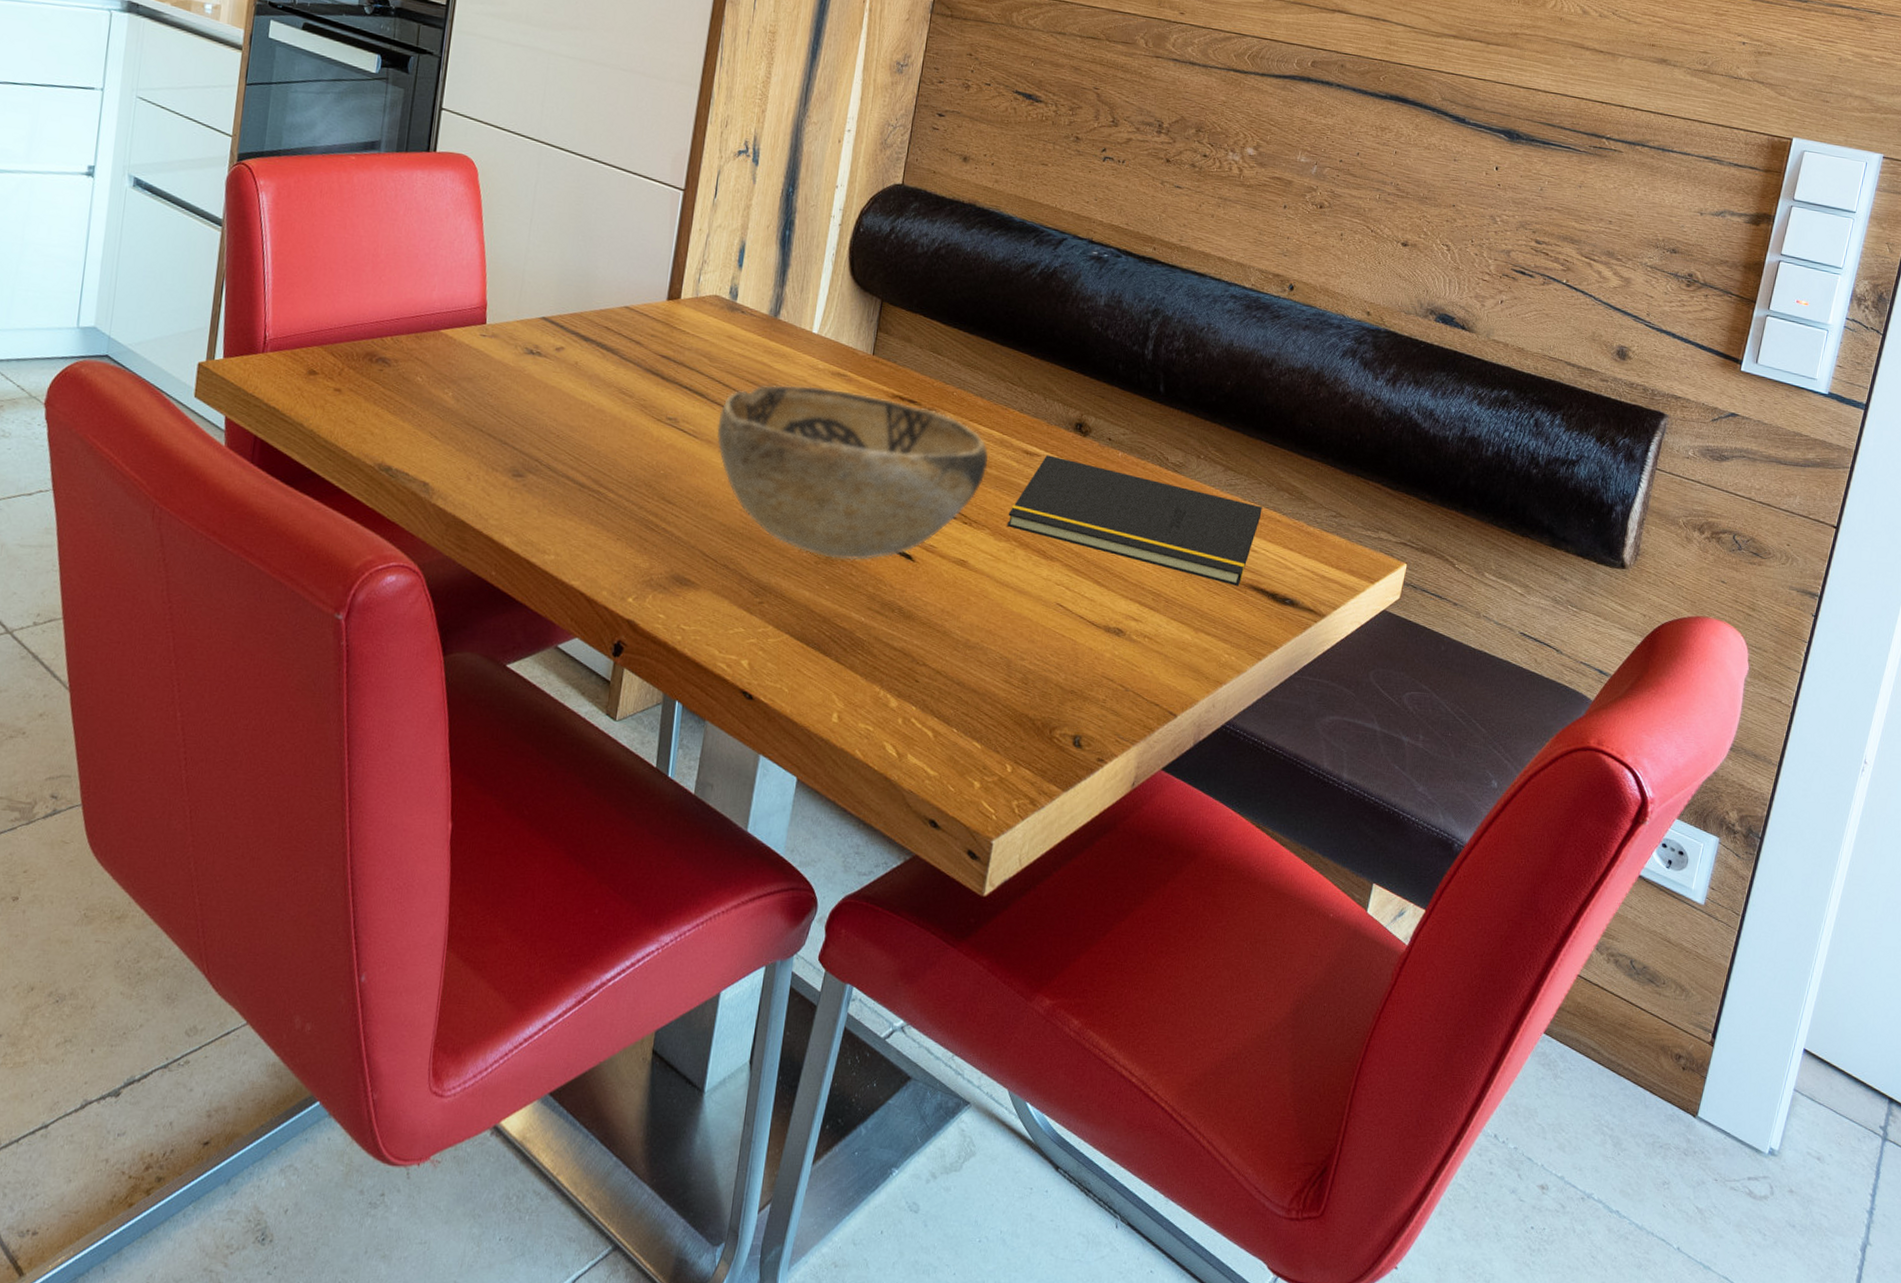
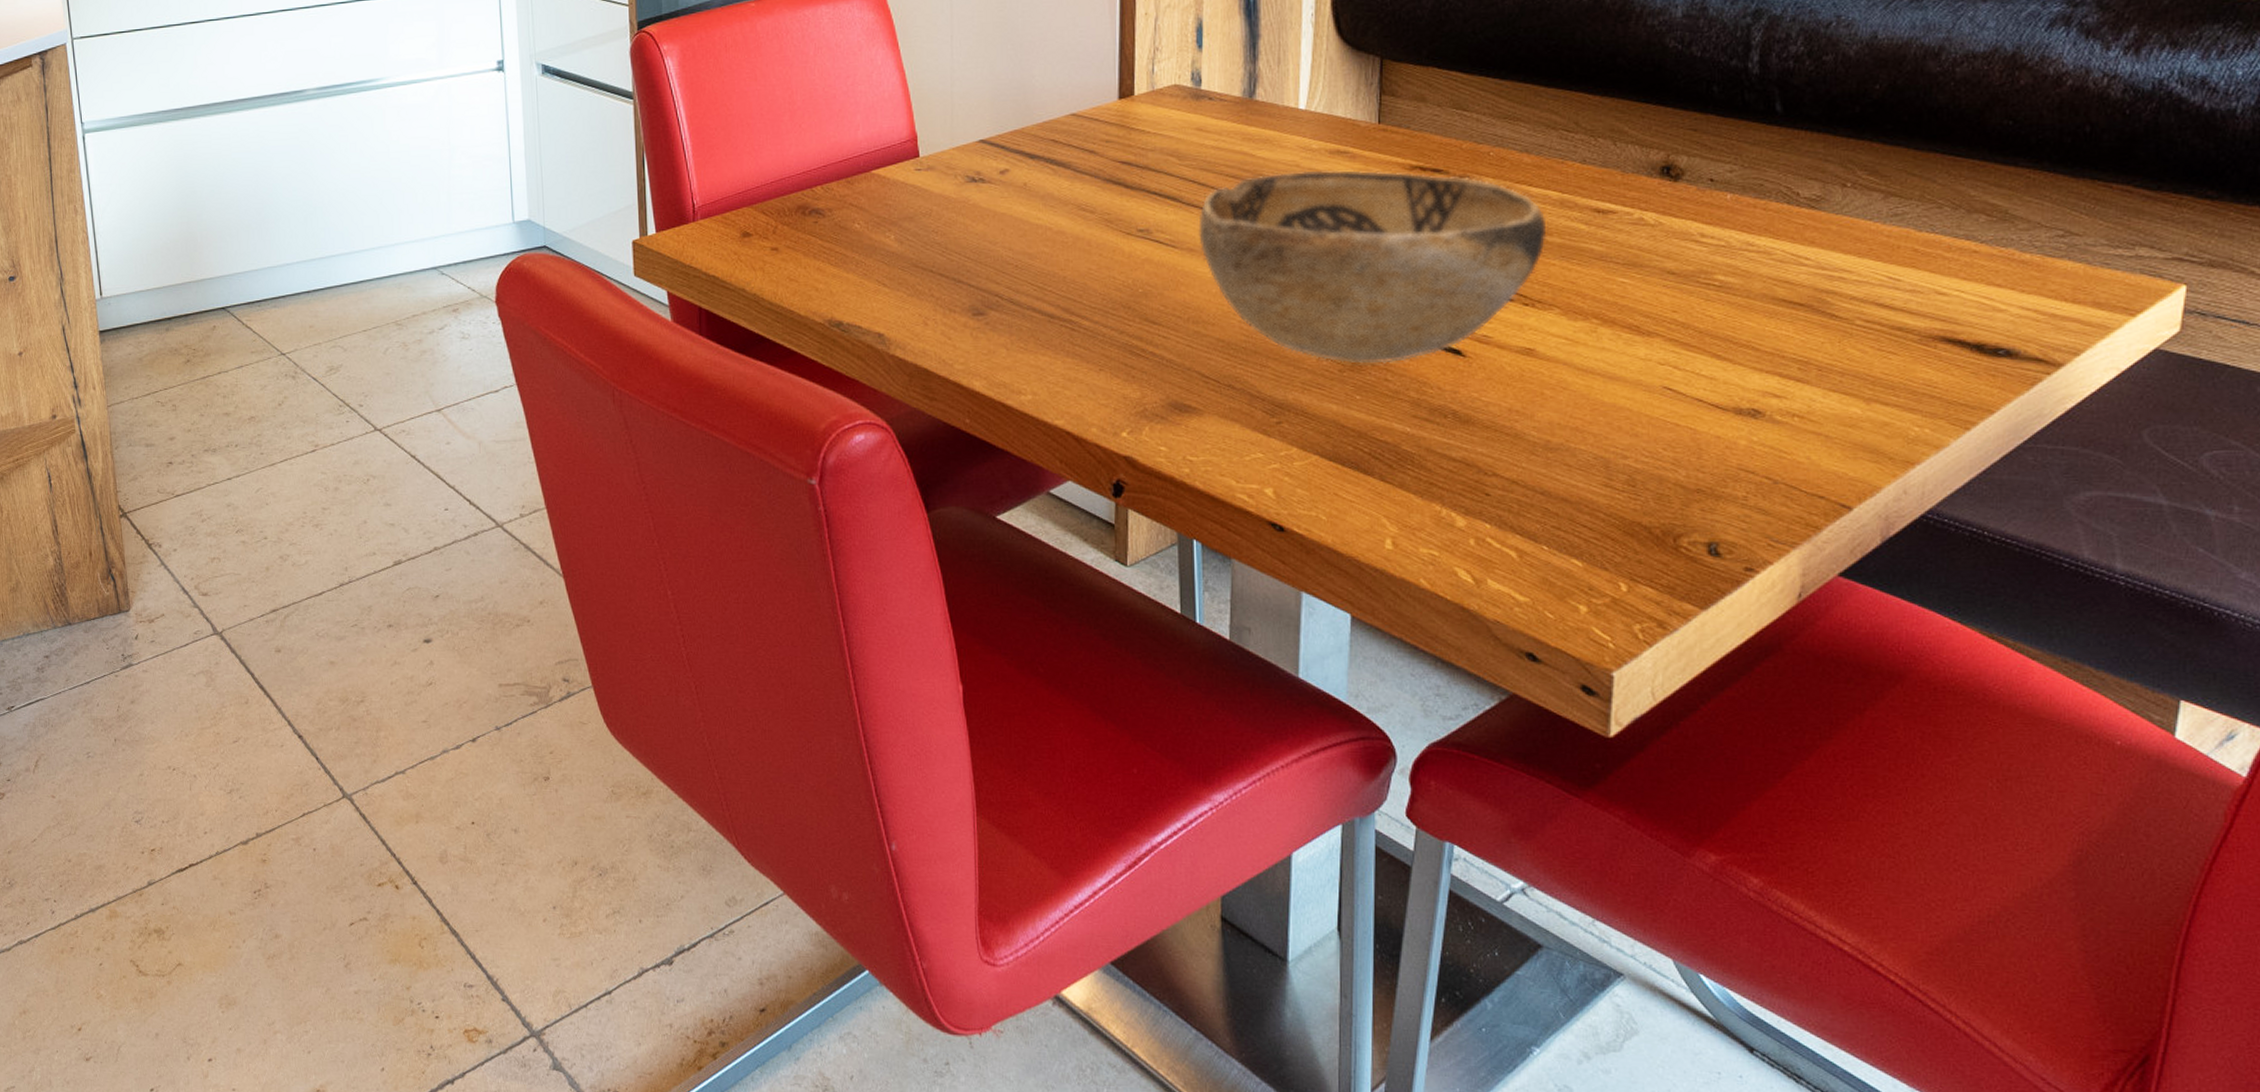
notepad: present [1007,455,1263,586] -> none [1582,210,1948,340]

